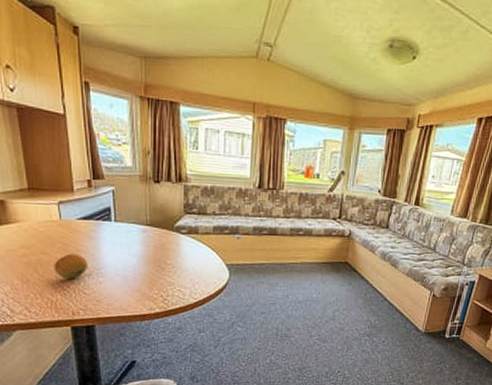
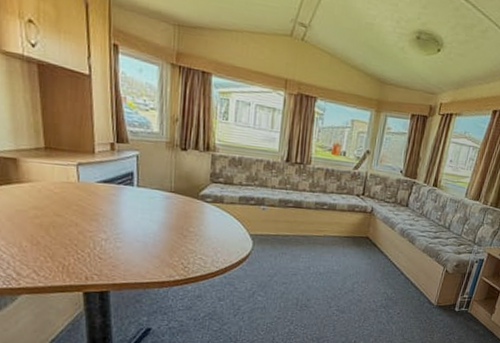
fruit: present [54,253,88,279] -> none [68,217,106,243]

